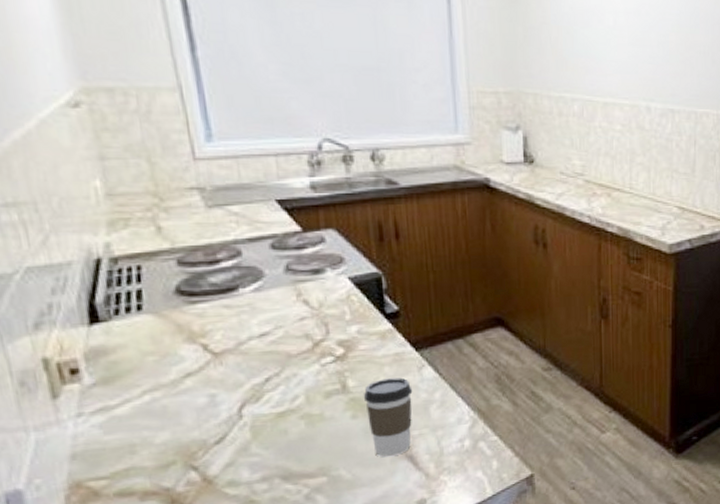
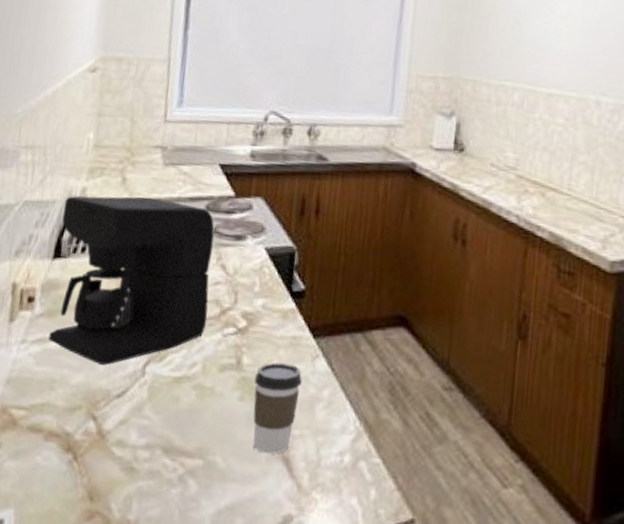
coffee maker: none [84,244,301,419] -> present [48,196,215,365]

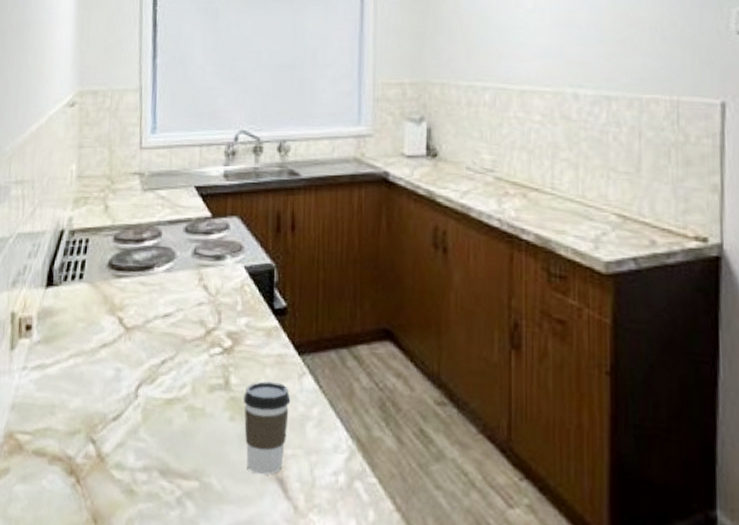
coffee maker: present [48,196,215,365] -> none [46,223,195,389]

